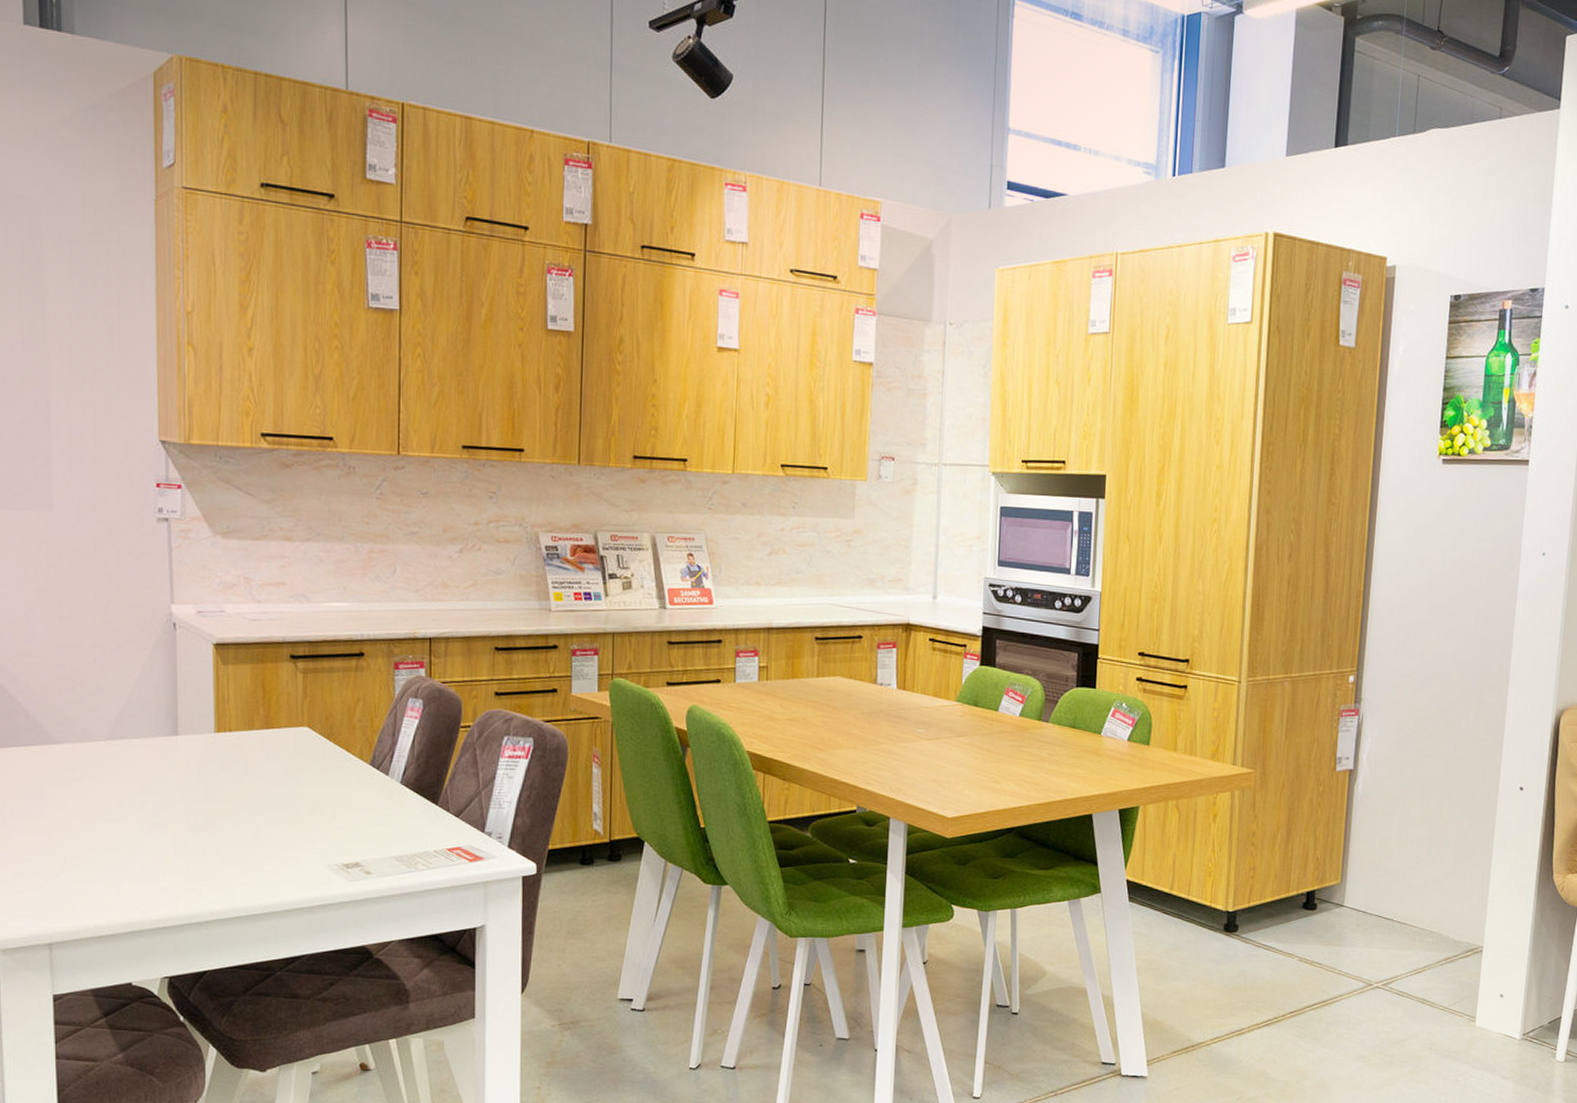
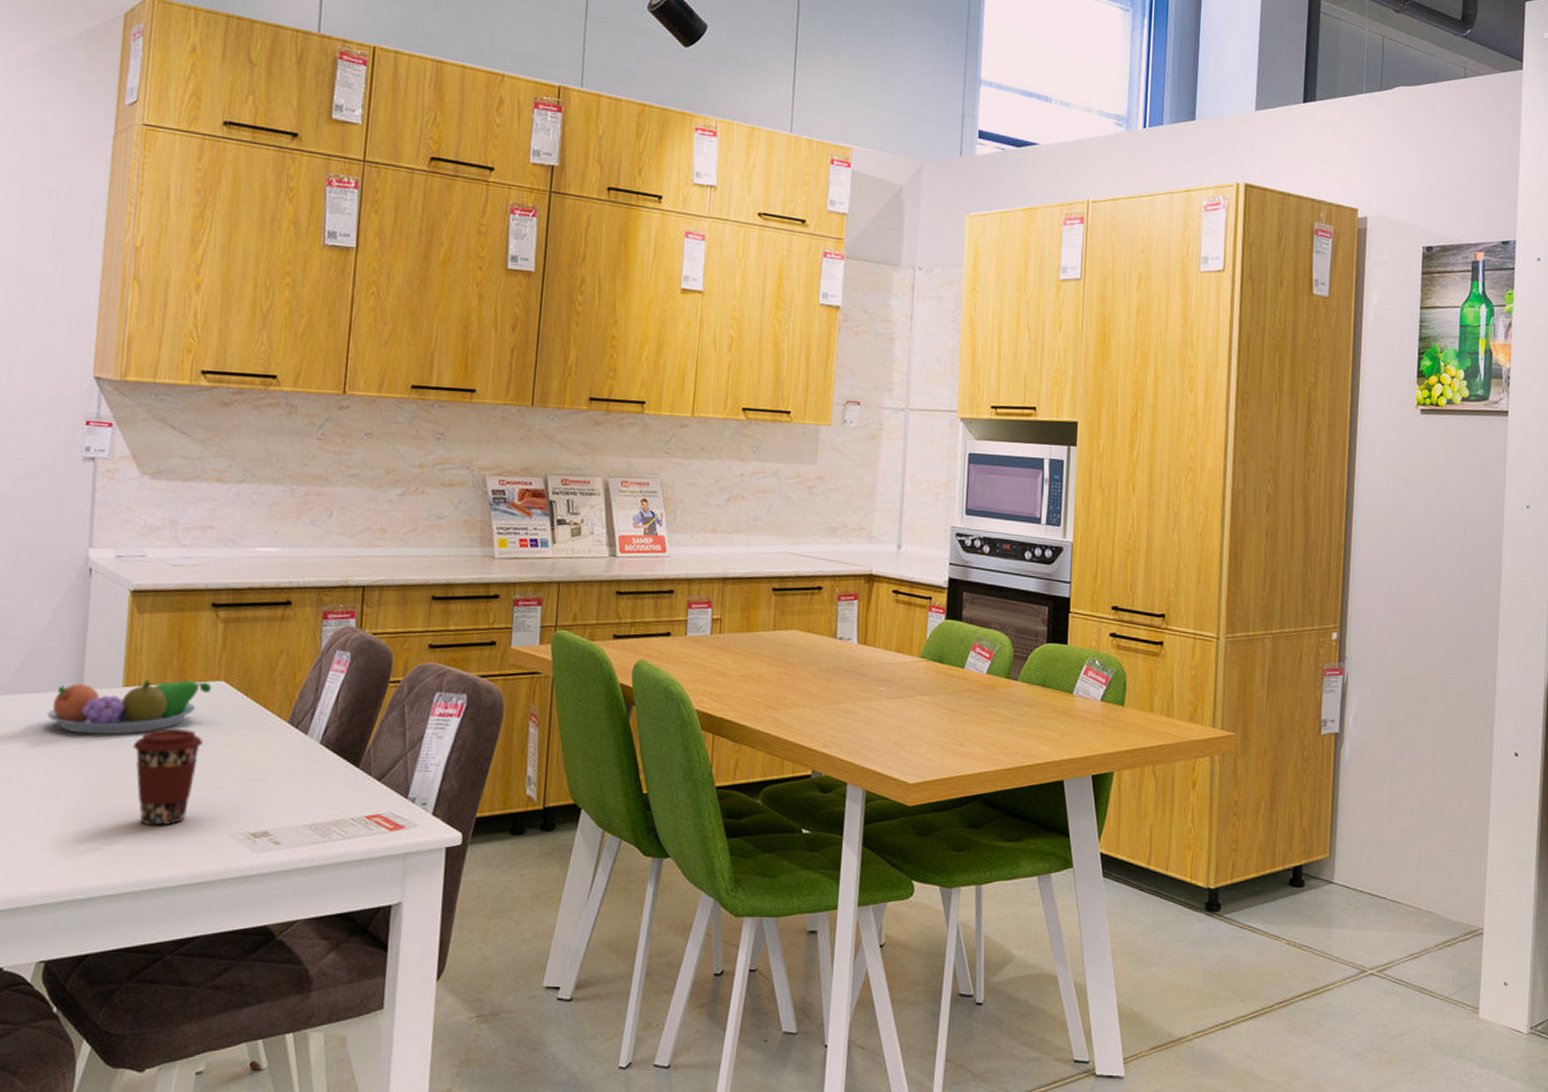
fruit bowl: none [147,725,296,777] -> present [46,679,211,735]
coffee cup: none [229,770,292,858] -> present [132,729,203,826]

